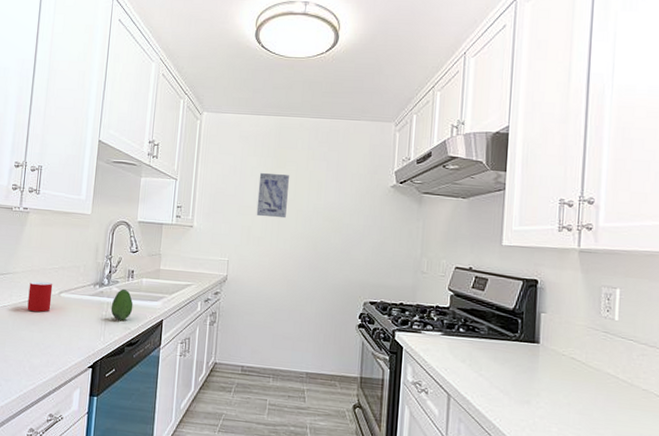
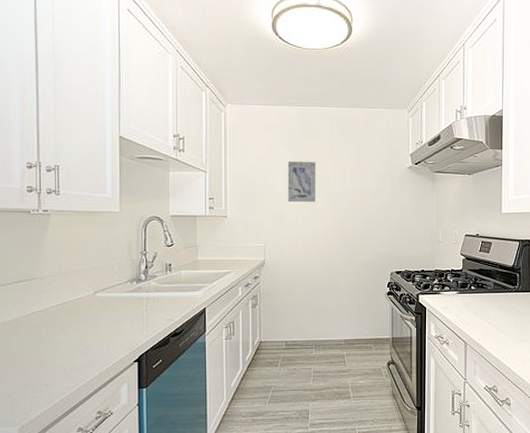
cup: present [27,281,53,312] -> none [60,284,87,315]
fruit: present [111,288,134,320] -> none [151,282,174,313]

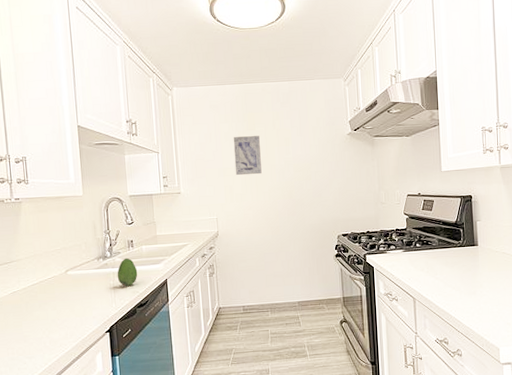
fruit: none [151,282,174,313] -> present [117,258,138,286]

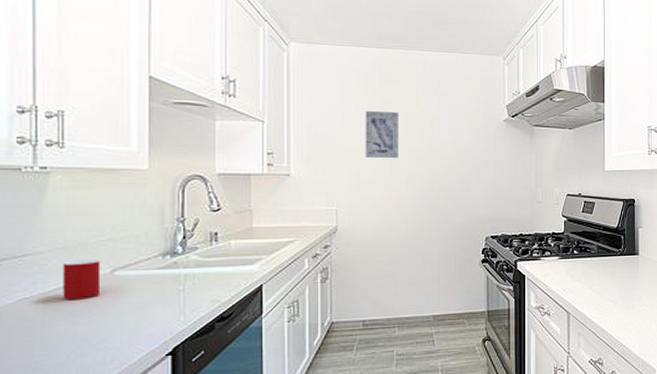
cup: none [35,263,60,293] -> present [63,260,101,300]
fruit: present [117,258,138,286] -> none [190,255,221,293]

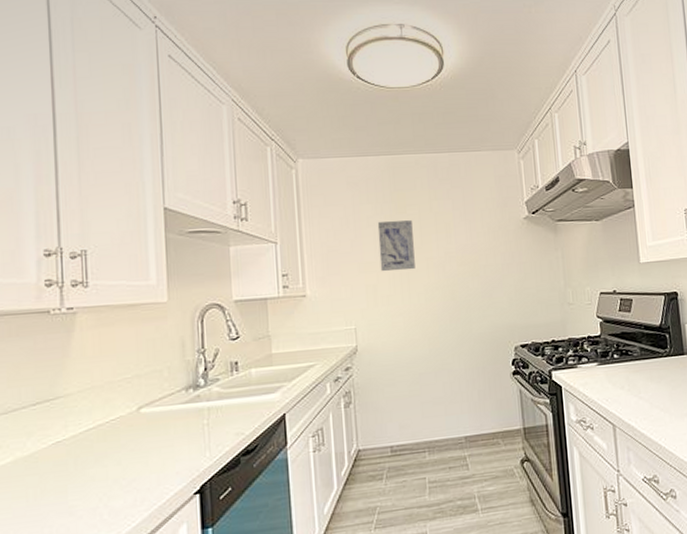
cup: present [63,260,101,300] -> none [91,398,129,441]

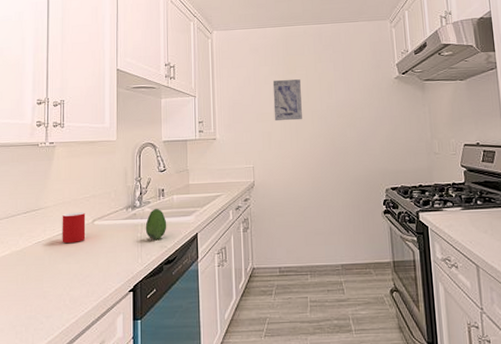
cup: none [91,398,129,441] -> present [62,212,86,244]
fruit: none [213,386,244,426] -> present [145,208,167,240]

